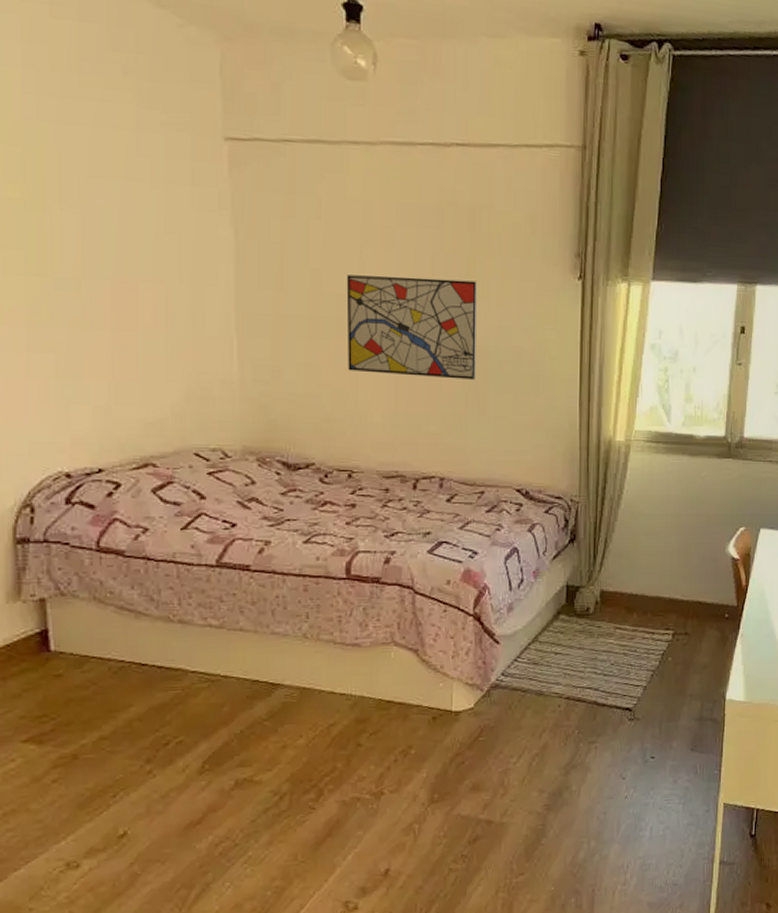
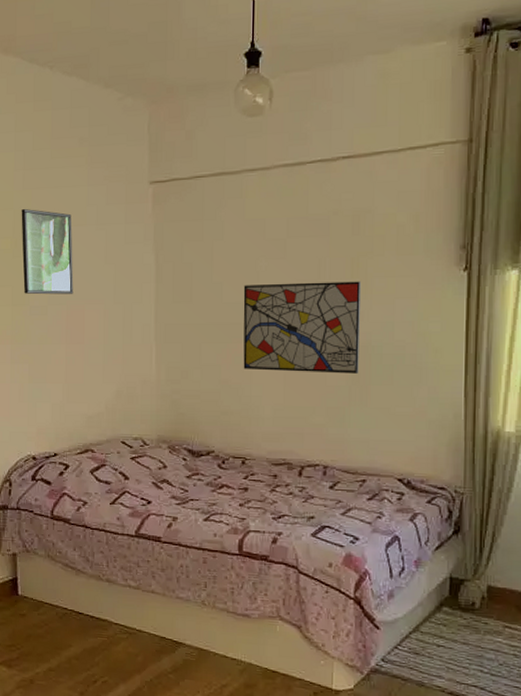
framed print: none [35,146,120,267] -> present [21,208,74,295]

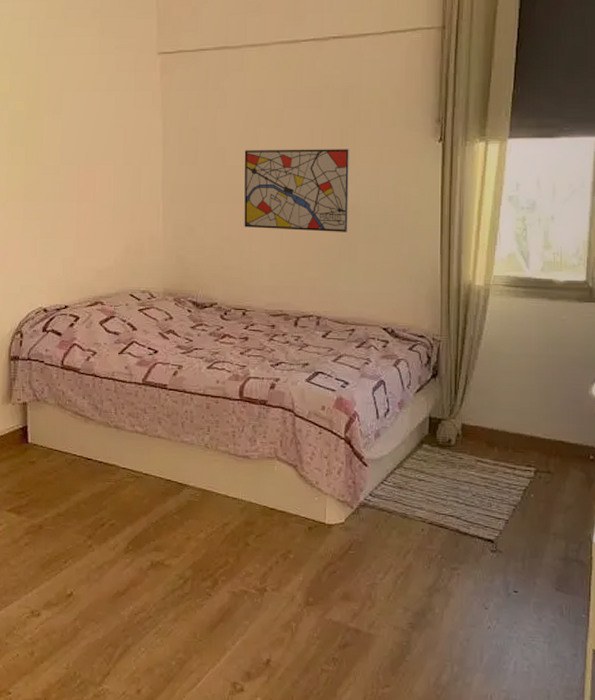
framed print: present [21,208,74,295] -> none [35,73,85,155]

